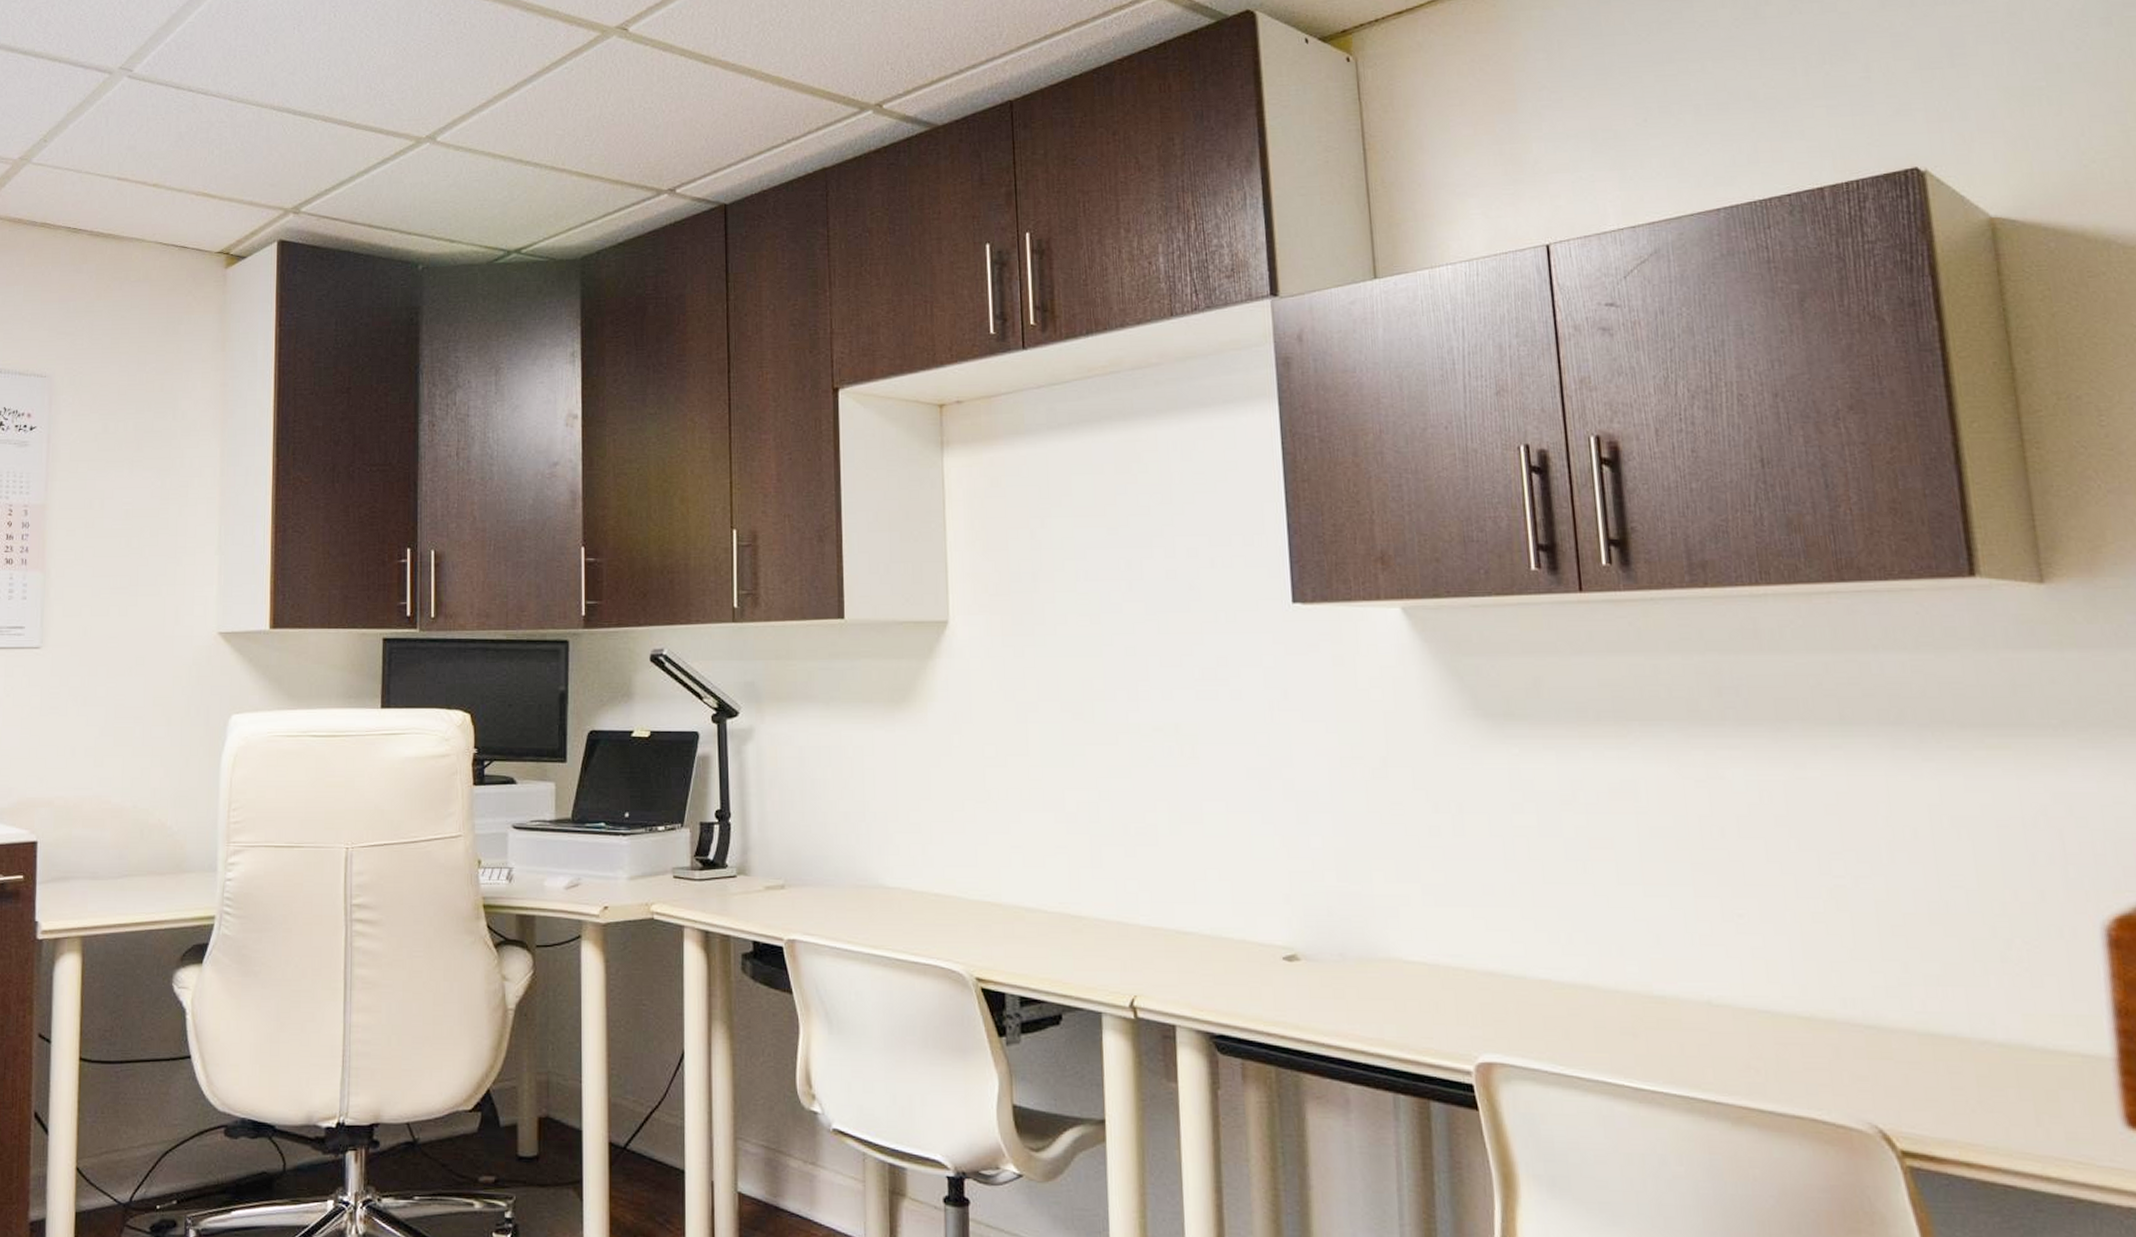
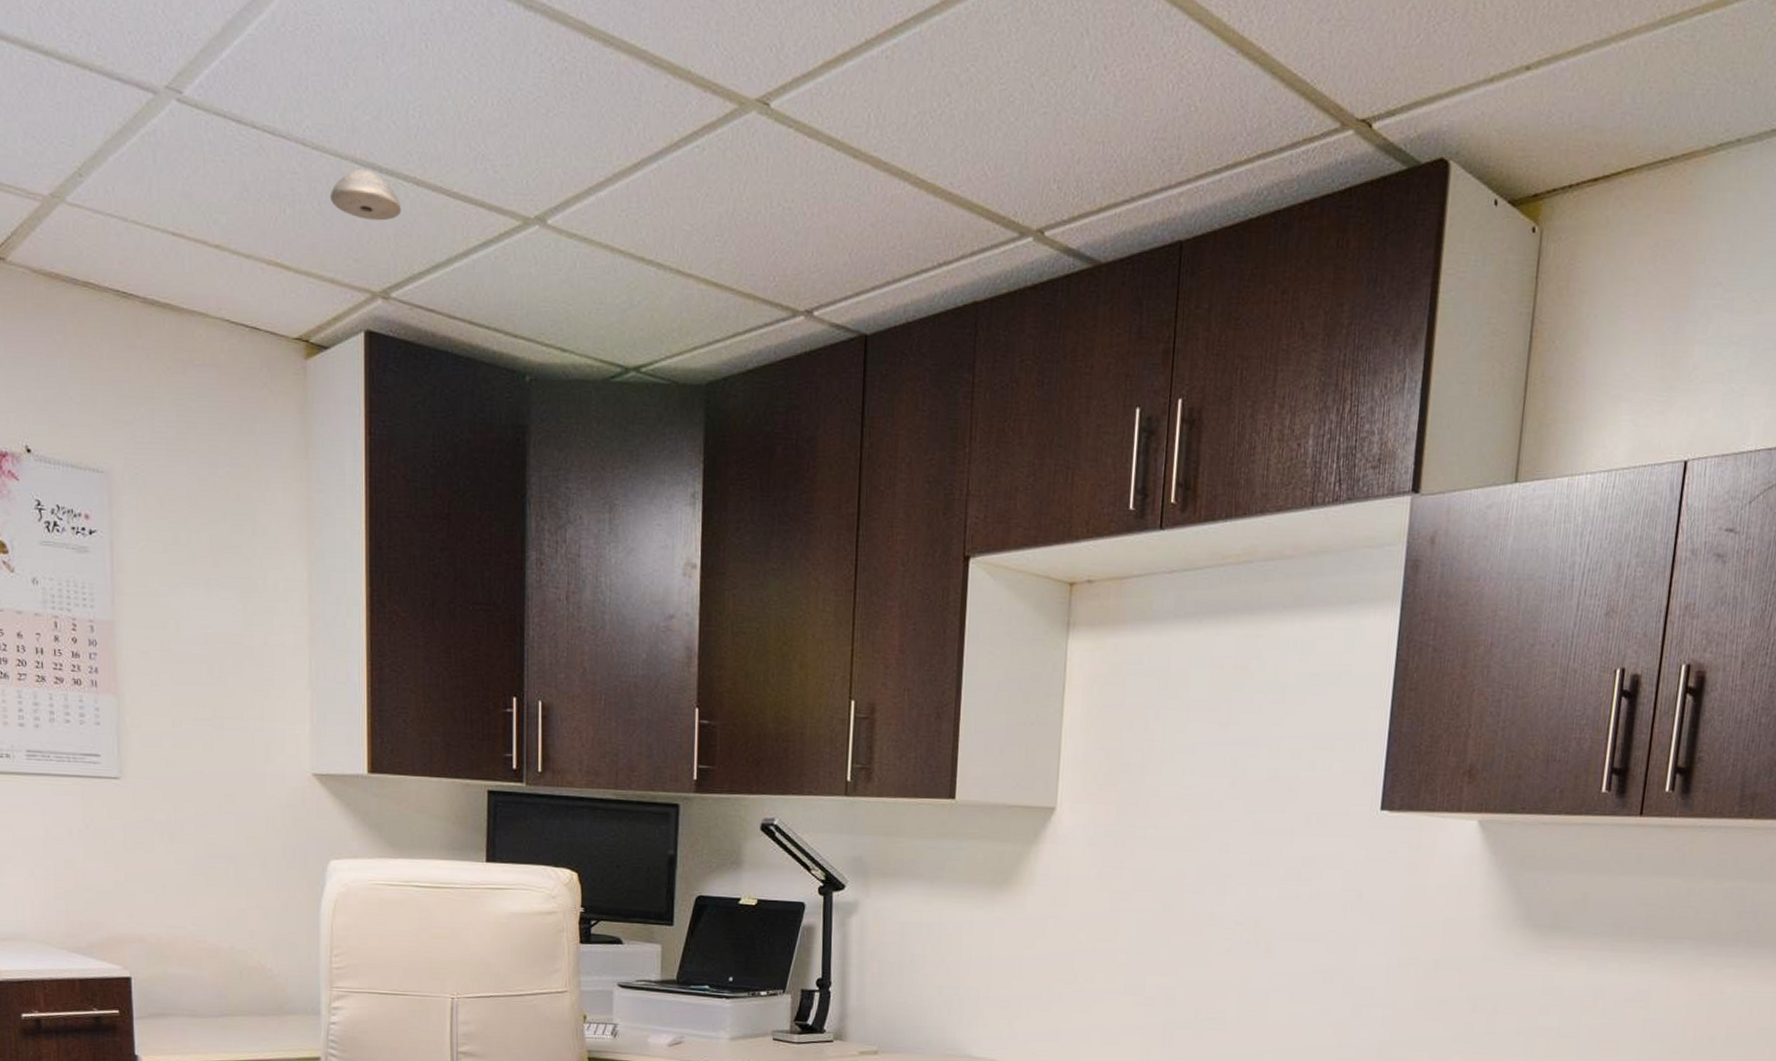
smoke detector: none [251,114,312,153] -> present [329,170,402,221]

